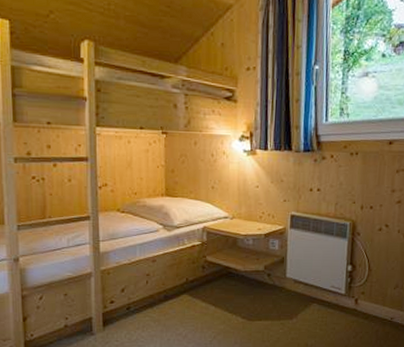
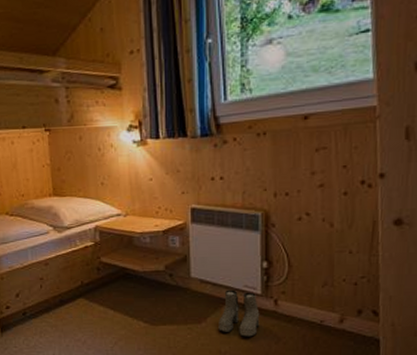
boots: none [307,289,343,332] -> present [218,290,260,337]

